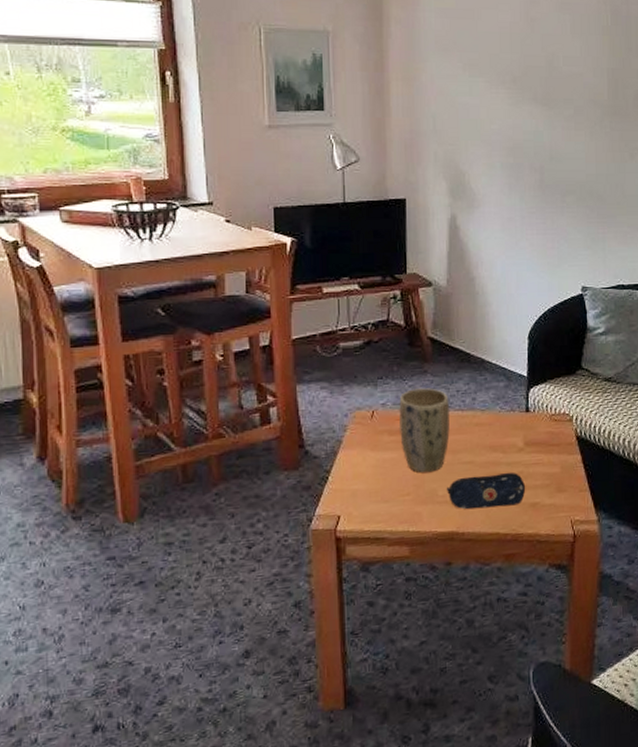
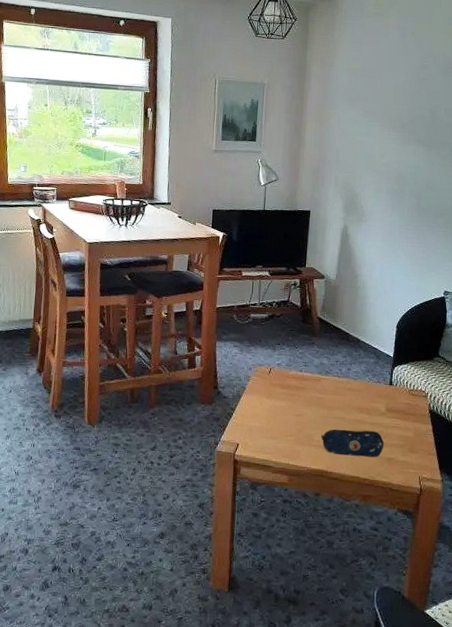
plant pot: present [399,388,450,473] -> none [289,355,329,422]

